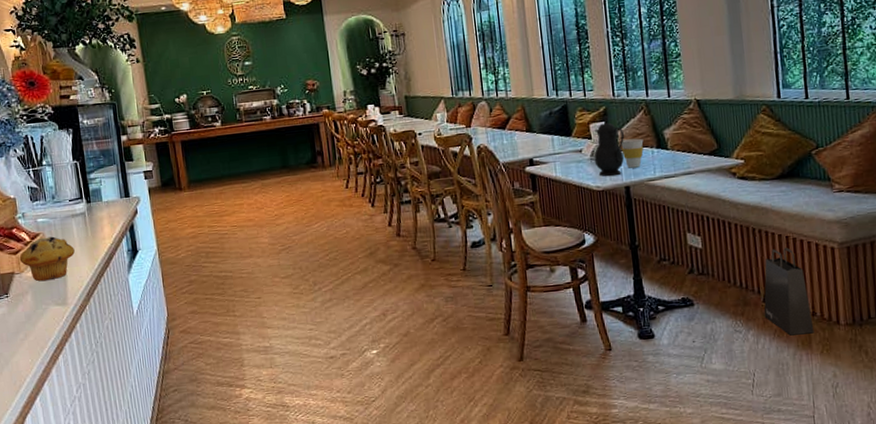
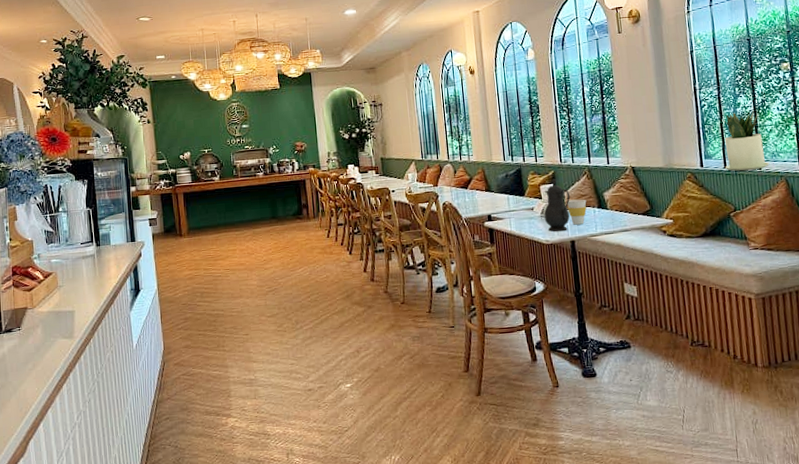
muffin: present [19,236,75,282] -> none [32,275,83,316]
shopping bag: present [764,248,815,336] -> none [691,297,736,376]
planter: none [806,31,860,103] -> present [724,111,770,172]

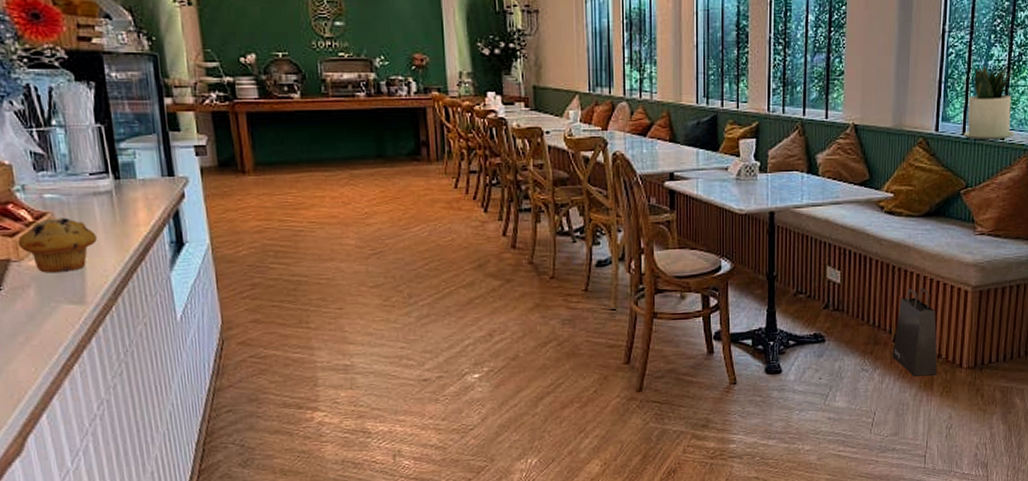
muffin: none [32,275,83,316] -> present [17,218,97,273]
coffeepot: present [543,179,571,232] -> none [740,133,776,199]
cup: present [567,199,587,225] -> none [770,160,794,193]
shopping bag: none [691,297,736,376] -> present [892,288,938,376]

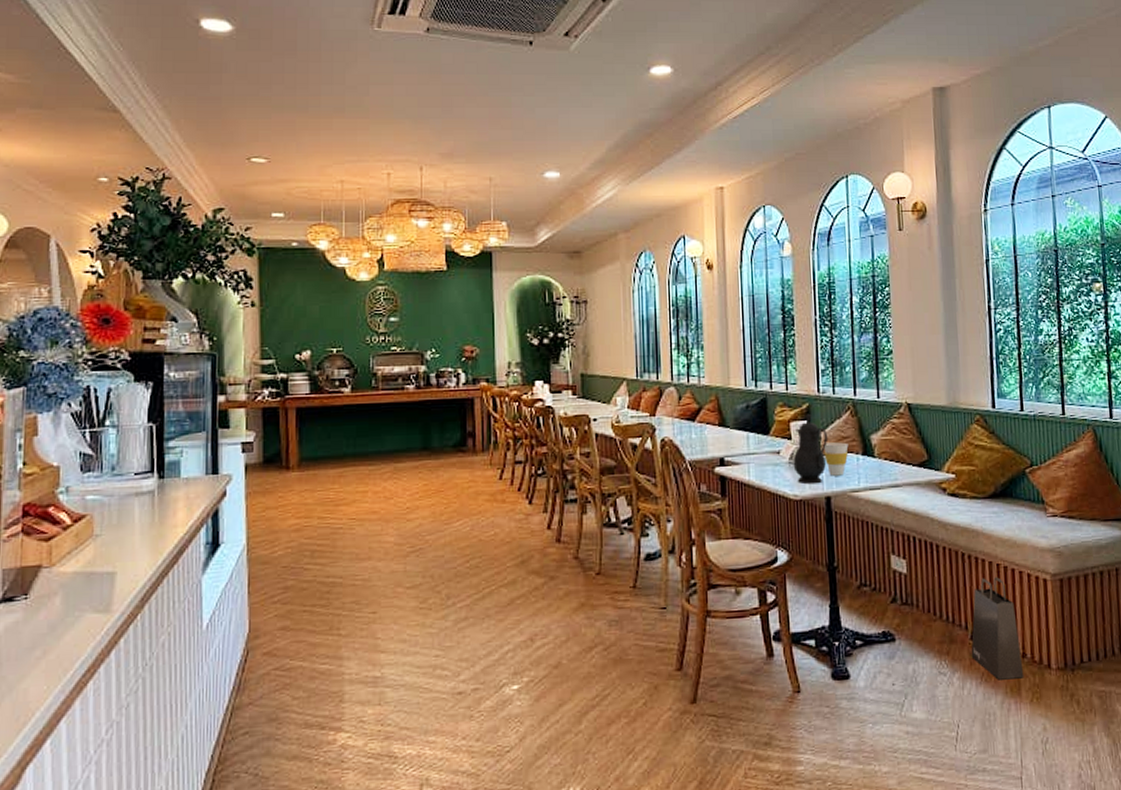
muffin: present [17,218,97,273] -> none [52,520,132,580]
coffeepot: none [740,133,776,199] -> present [793,414,828,483]
cup: none [770,160,794,193] -> present [823,442,849,476]
planter: present [964,66,1015,141] -> none [1022,341,1075,416]

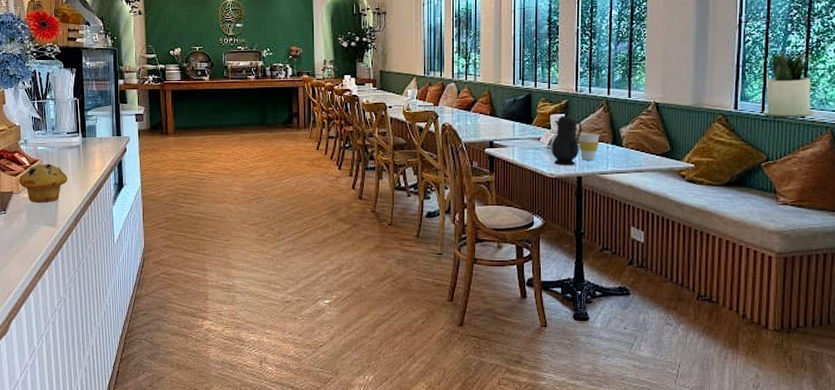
muffin: none [52,520,132,580] -> present [18,164,68,203]
shopping bag: present [971,577,1024,680] -> none [696,251,743,335]
planter: none [1022,341,1075,416] -> present [763,51,815,118]

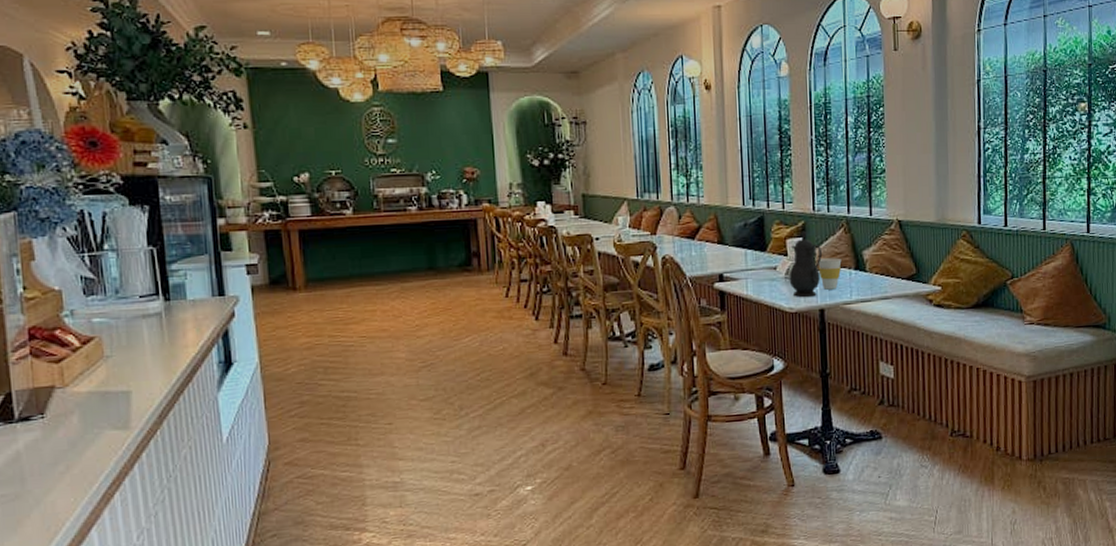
muffin: present [18,164,68,203] -> none [63,341,144,399]
planter: present [763,51,815,118] -> none [1006,159,1055,232]

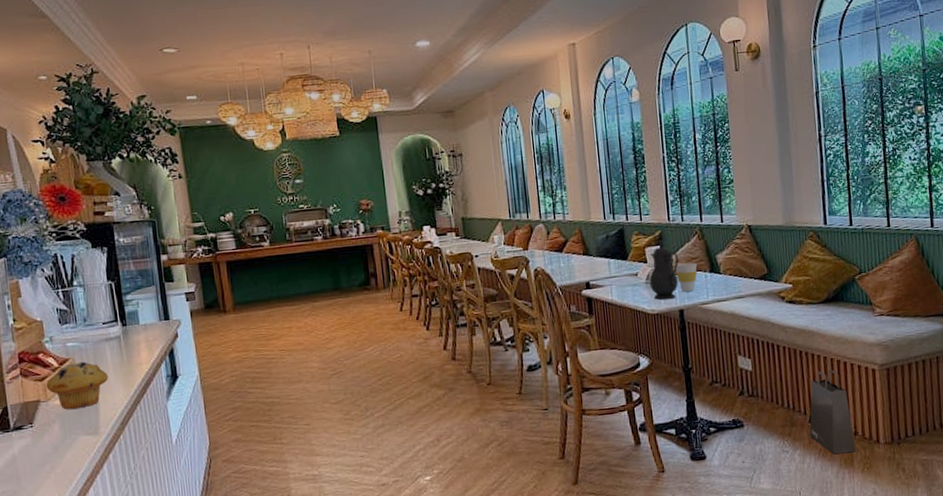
muffin: none [63,341,144,399] -> present [46,361,108,410]
shopping bag: none [950,380,997,471] -> present [809,369,856,455]

